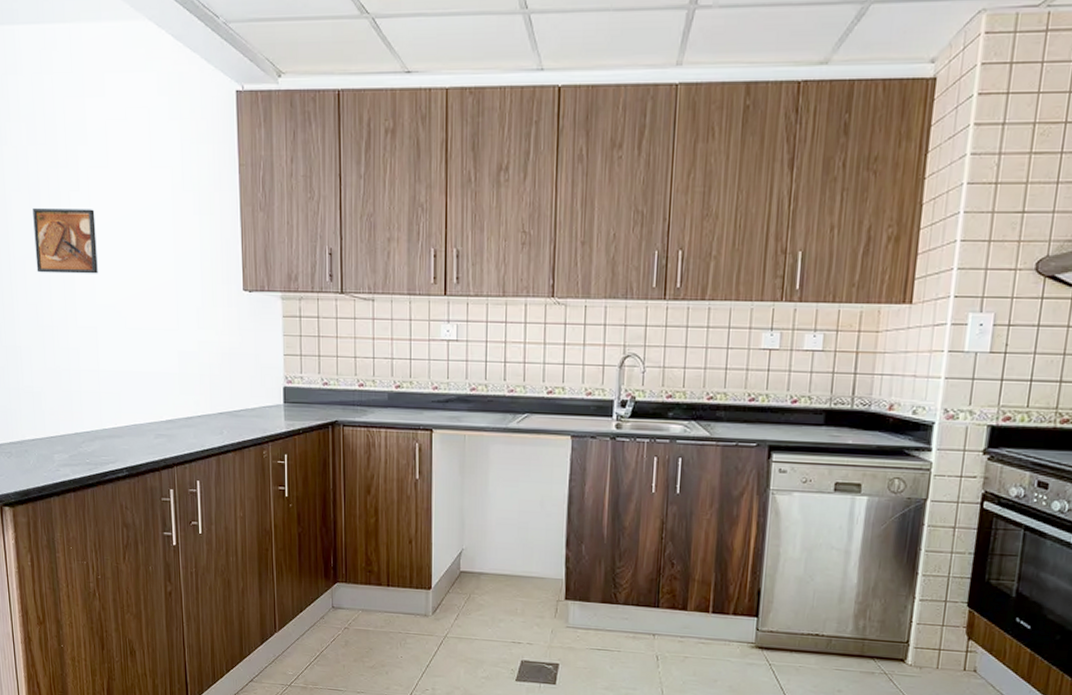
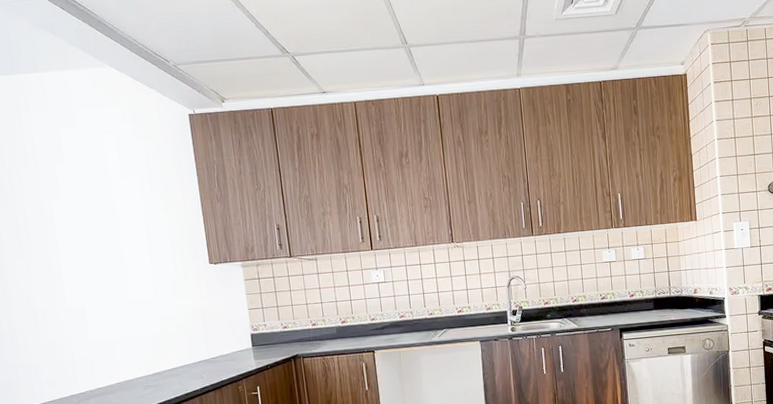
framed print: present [32,207,98,274] -> none [19,213,82,269]

